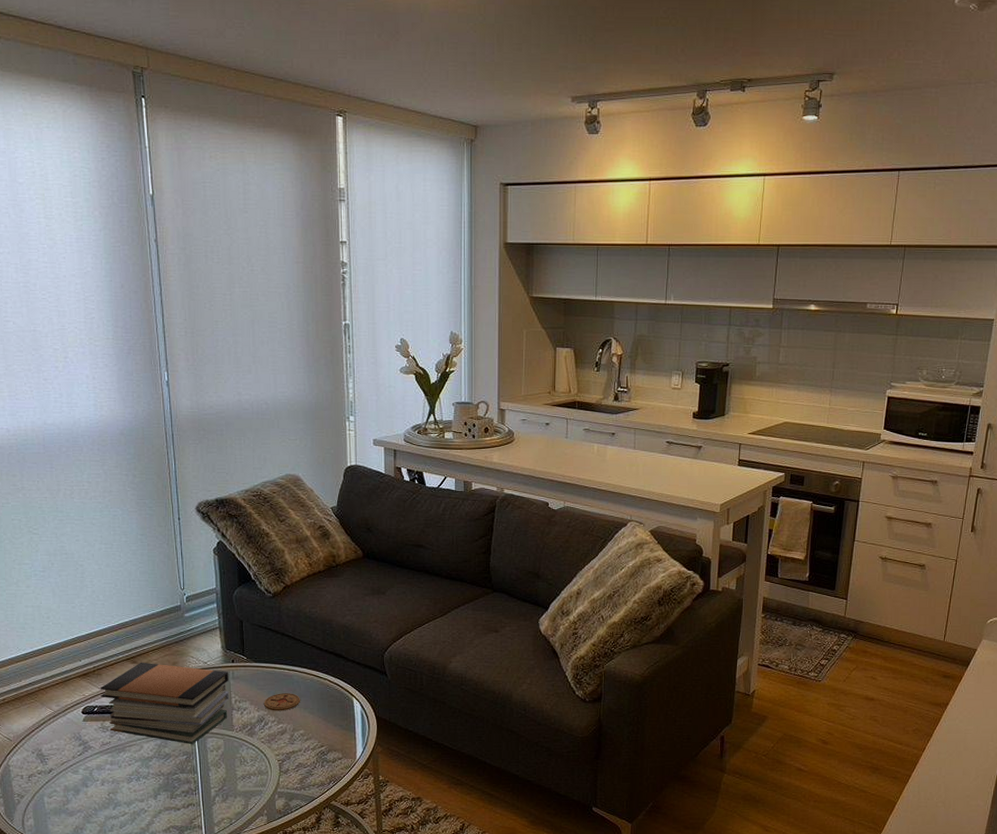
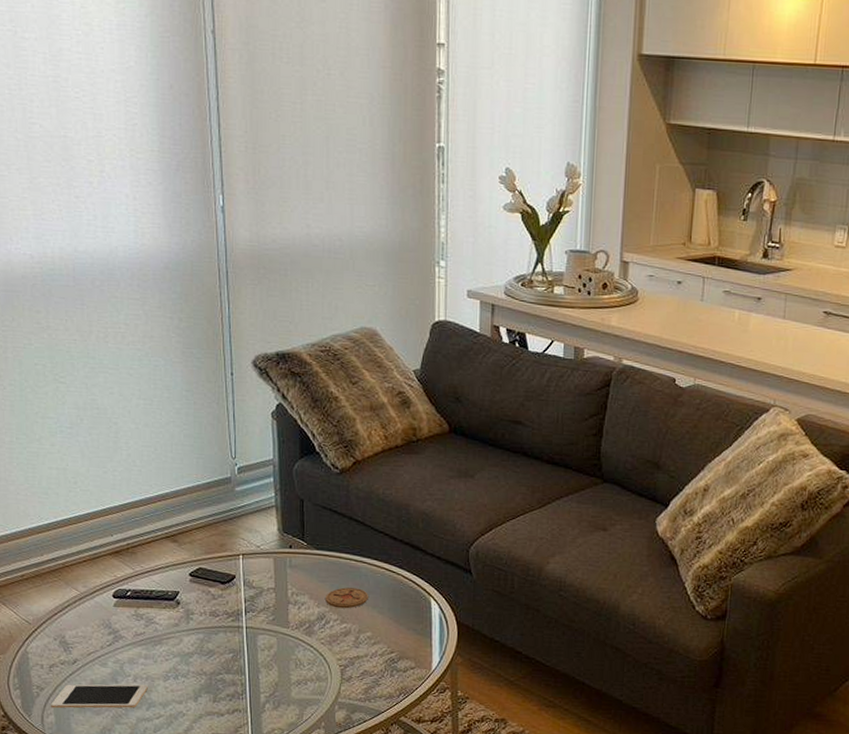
cell phone: none [30,787,114,813] -> present [51,684,148,709]
book stack: present [99,662,230,744] -> none [134,541,286,641]

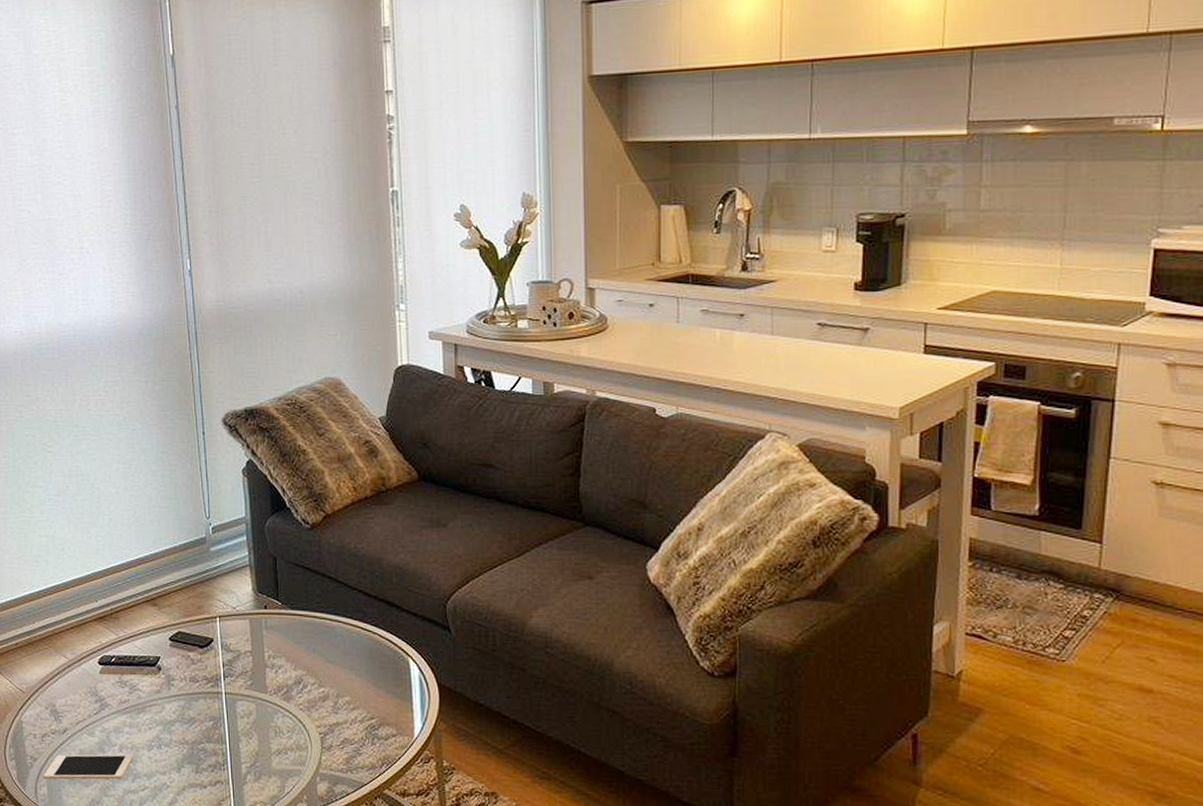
coaster: present [326,587,368,609] -> none [302,649,345,672]

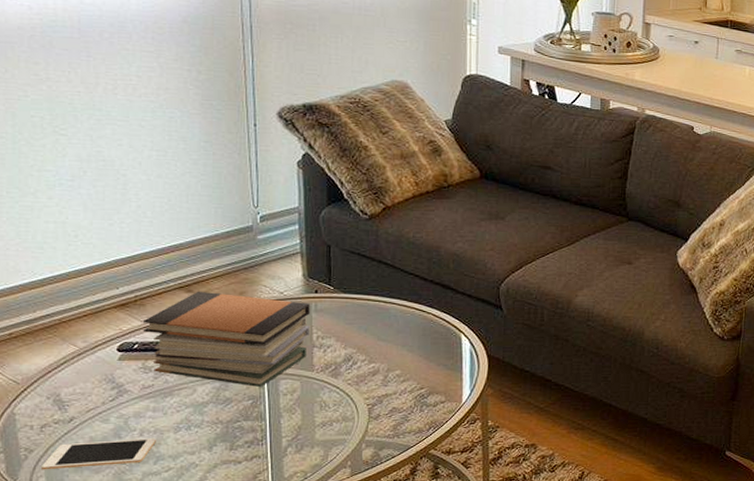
book stack: none [117,605,263,707] -> present [142,291,311,387]

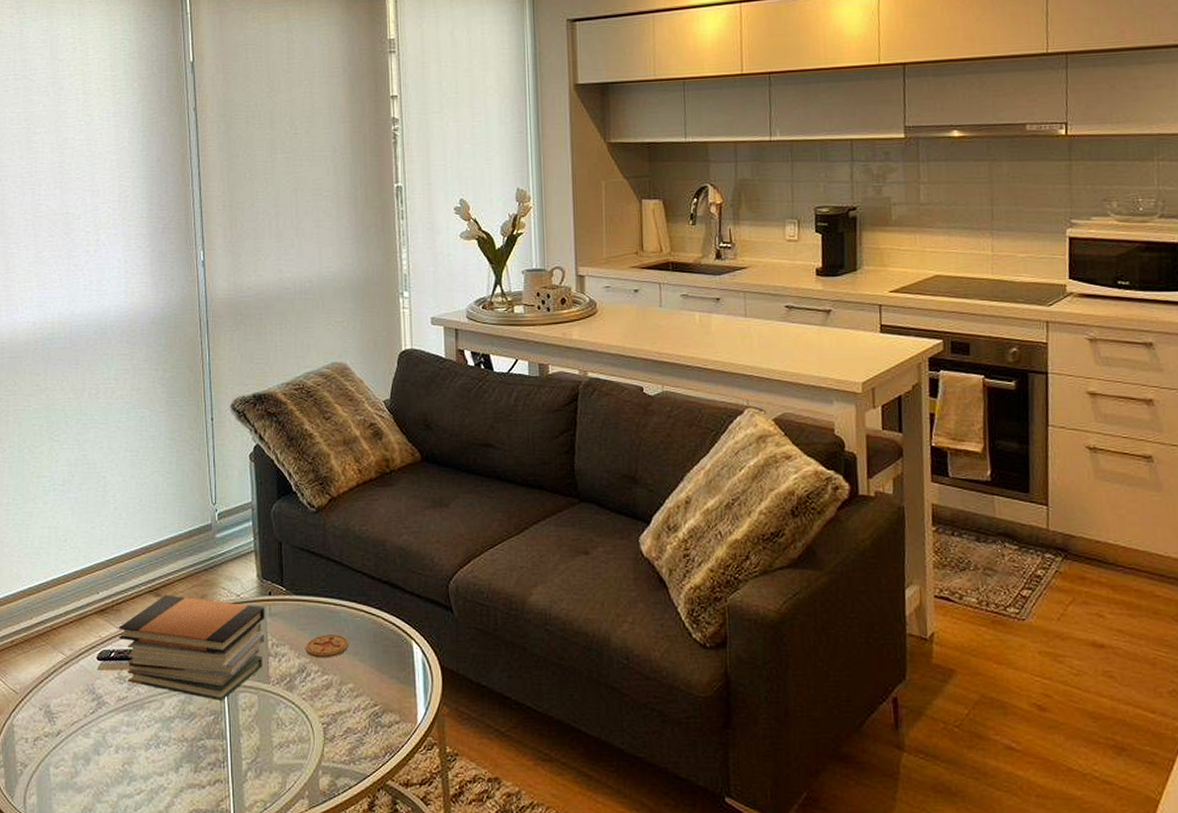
cell phone: present [41,438,156,470] -> none [34,756,129,788]
coaster: none [353,328,398,349] -> present [306,635,349,658]

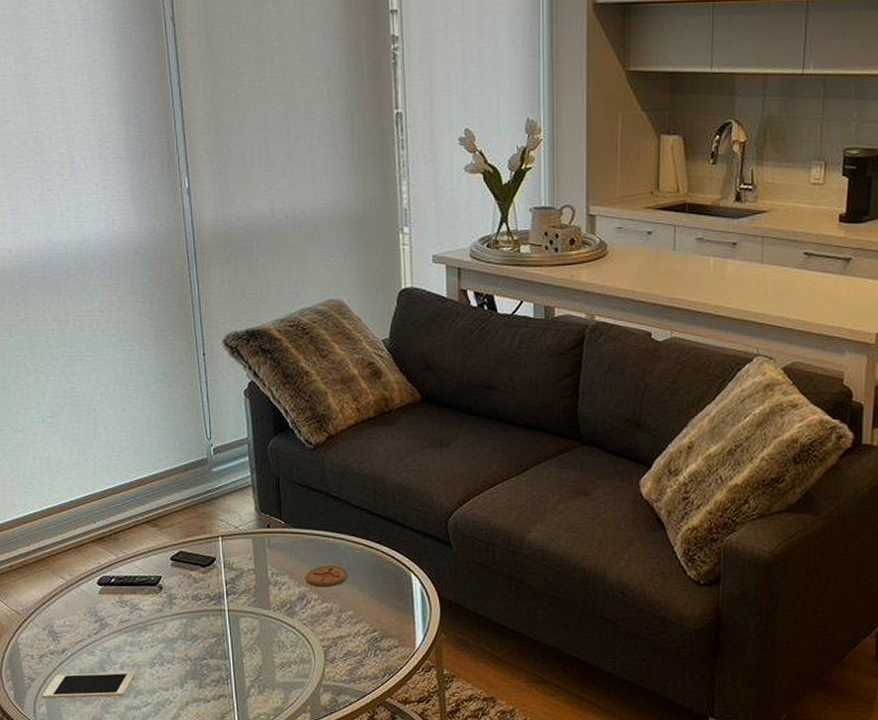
cell phone: none [34,756,129,788] -> present [42,672,135,699]
book stack: present [118,594,266,701] -> none [117,525,266,624]

